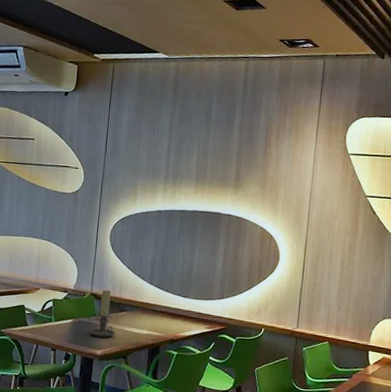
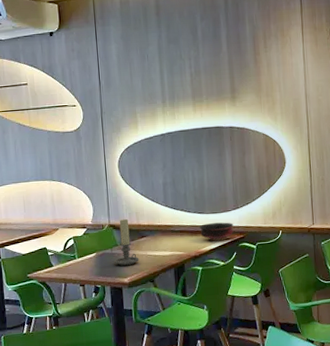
bowl: none [181,308,216,329] -> present [199,222,234,241]

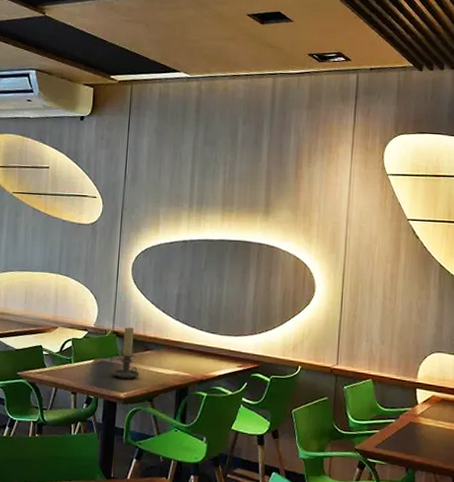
bowl: present [199,222,234,241] -> none [210,346,249,367]

